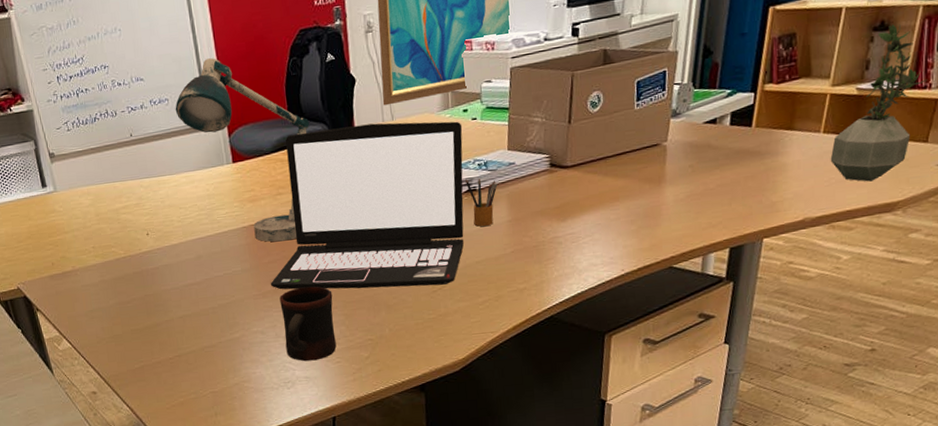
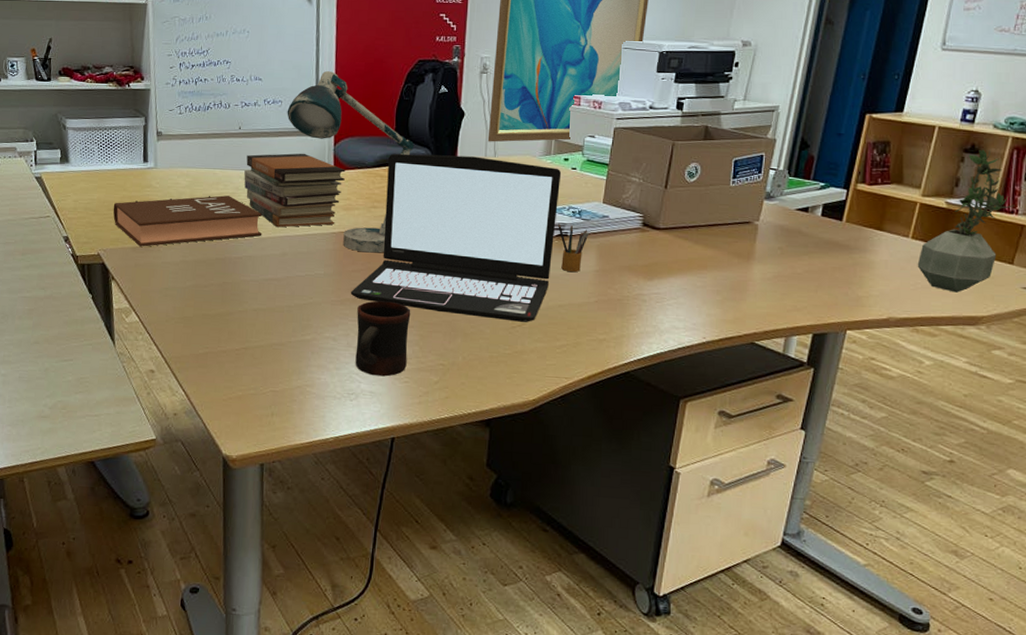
book: none [22,207,173,274] -> present [113,195,262,247]
book stack: none [143,150,246,231] -> present [244,153,345,228]

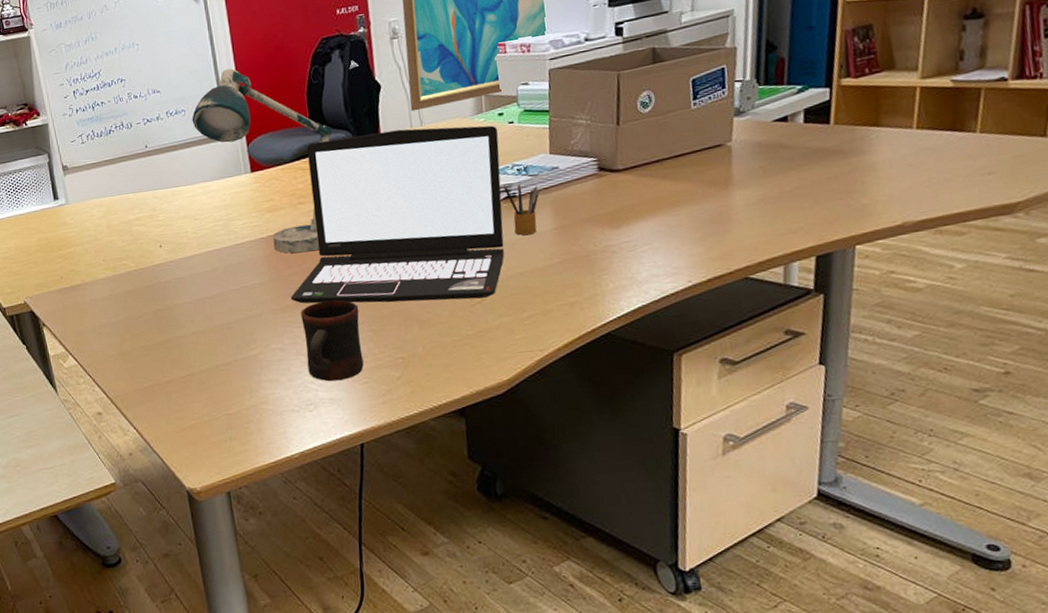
book: present [113,195,262,247] -> none [31,219,187,288]
book stack: present [244,153,345,228] -> none [158,160,265,243]
potted plant: present [917,149,1015,293] -> none [928,12,1038,181]

